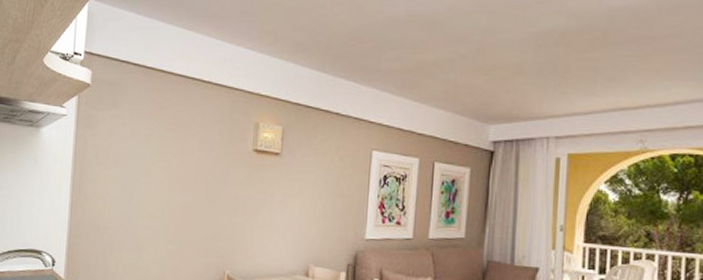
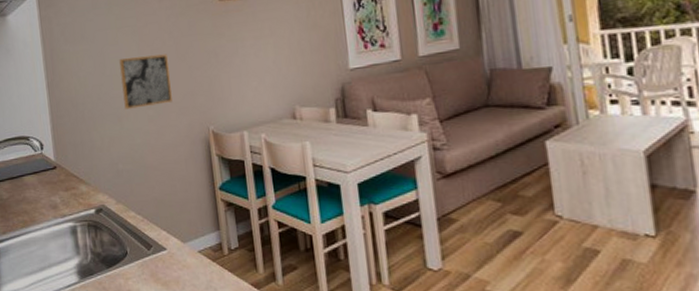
wall art: none [146,191,197,242] -> present [119,54,172,109]

